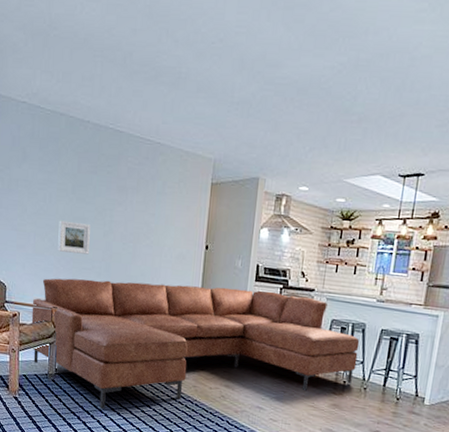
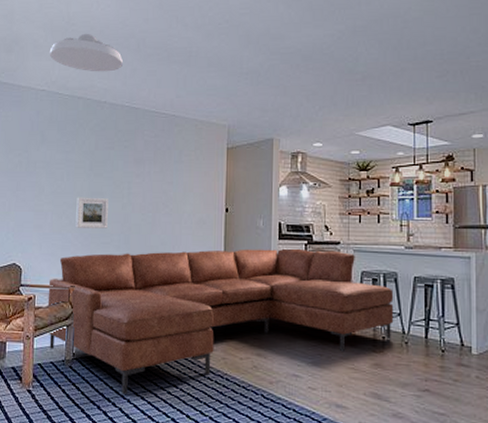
ceiling light: none [30,40,108,88] -> present [49,33,123,72]

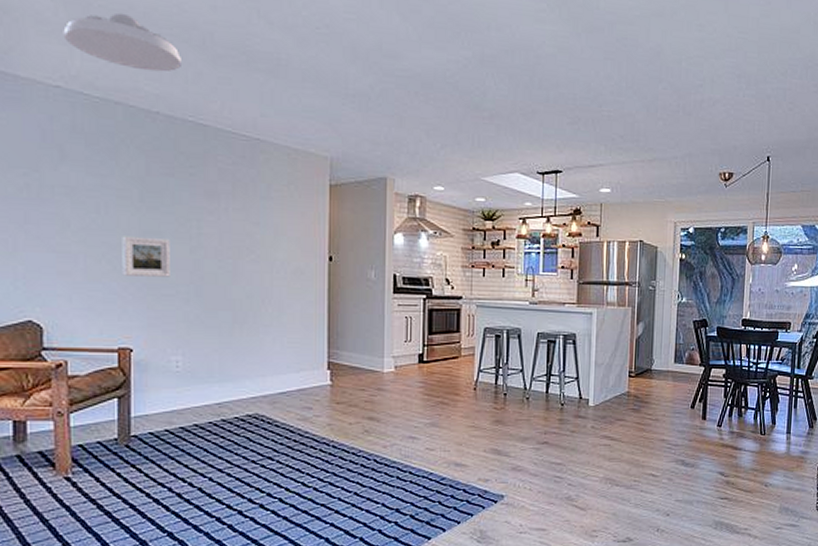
sofa: present [47,248,394,394] -> none [86,303,517,472]

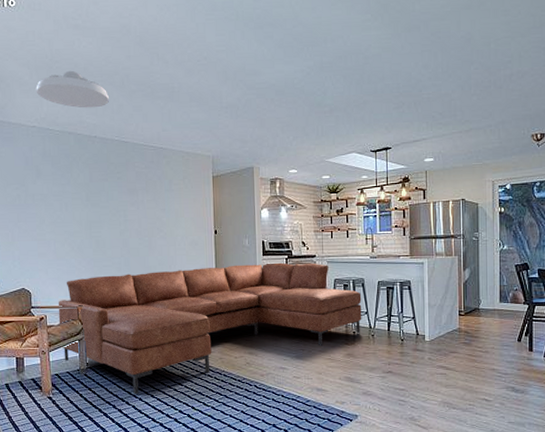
sofa: none [86,303,517,472] -> present [58,262,362,394]
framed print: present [122,236,170,277] -> none [77,225,108,254]

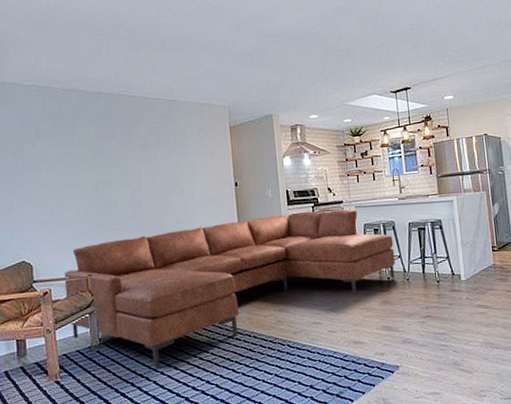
ceiling light: present [36,70,109,108] -> none [32,25,114,64]

